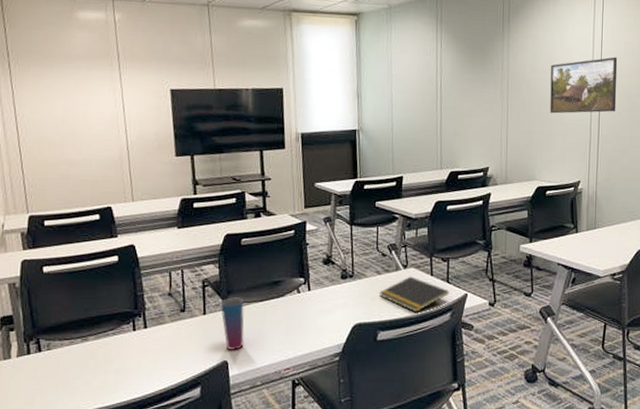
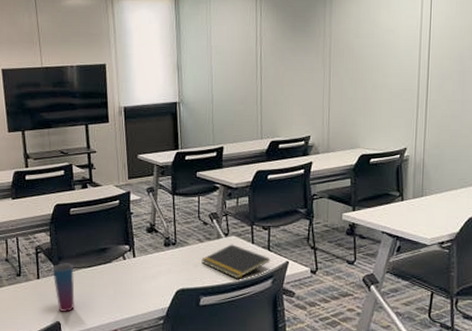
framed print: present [550,57,618,114] -> none [374,18,449,80]

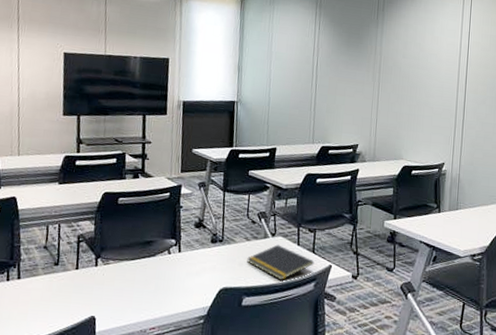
cup: present [51,263,75,312] -> none [92,254,116,307]

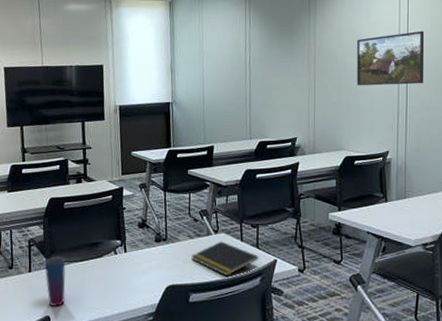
cup: none [92,254,116,307] -> present [43,257,66,306]
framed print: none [418,48,484,100] -> present [356,30,425,86]

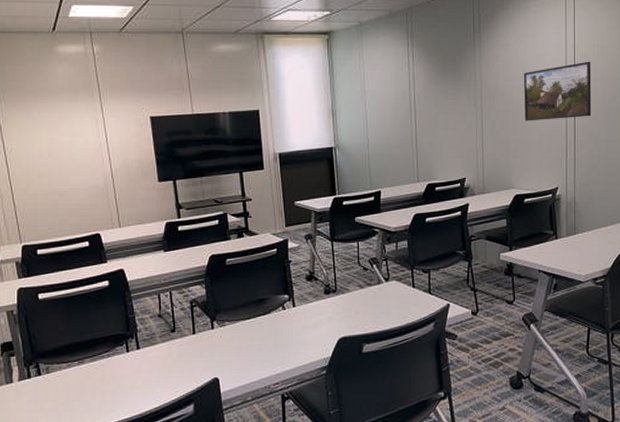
cup: present [43,257,66,306] -> none [208,316,233,367]
notepad: present [191,241,259,276] -> none [363,289,432,324]

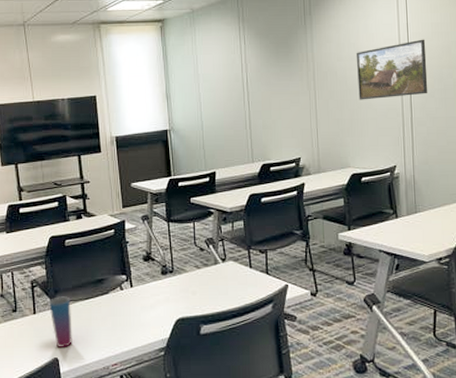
cup: none [208,316,233,367] -> present [48,296,72,347]

